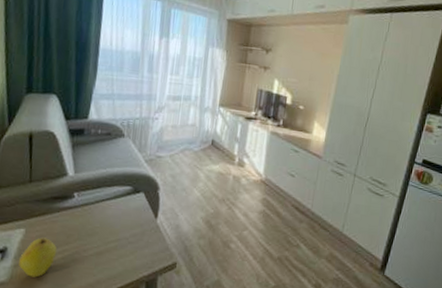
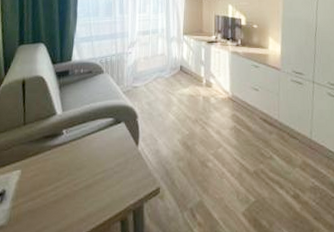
fruit: present [19,237,57,278] -> none [16,176,50,217]

